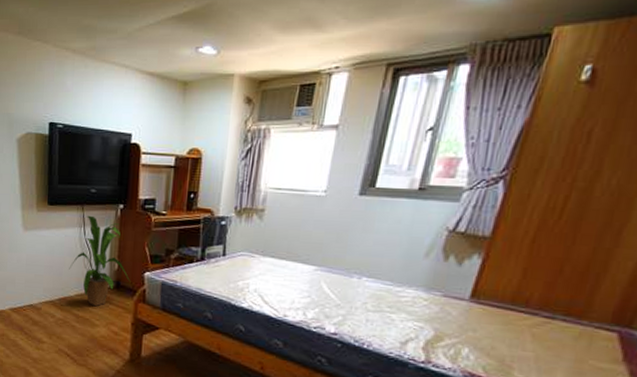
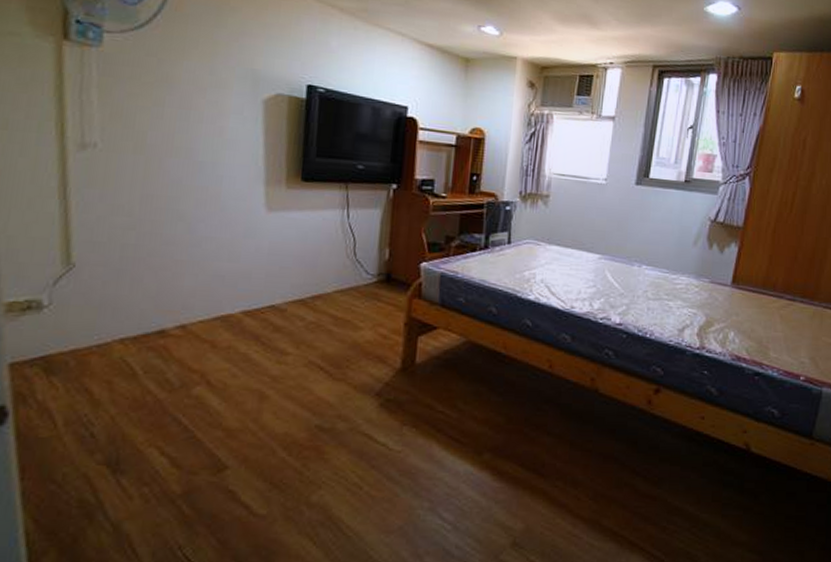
house plant: present [69,215,130,307] -> none [326,195,403,305]

